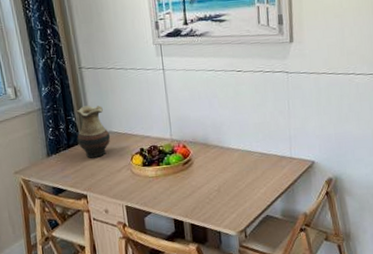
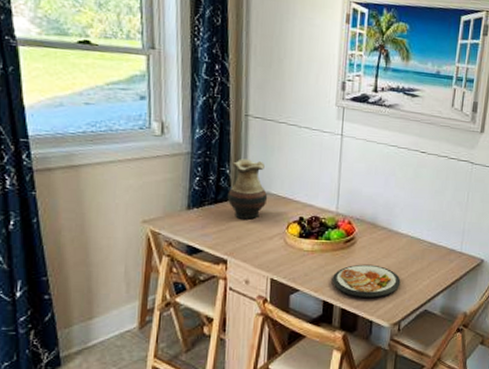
dish: none [177,180,240,212] -> present [332,264,401,298]

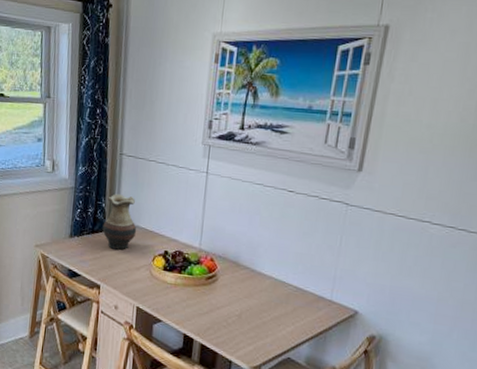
dish: present [332,264,401,298] -> none [192,302,263,338]

